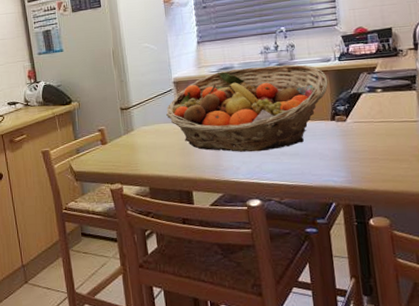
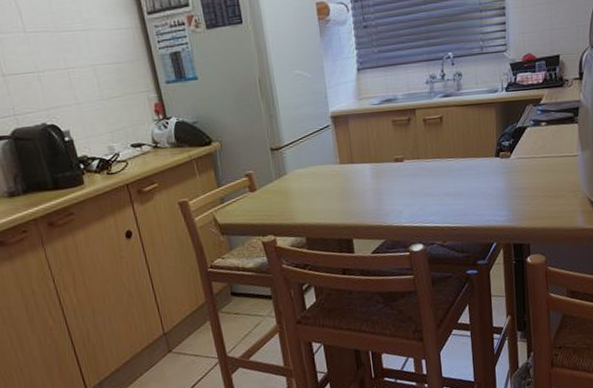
fruit basket: present [166,64,328,152] -> none [323,95,495,195]

